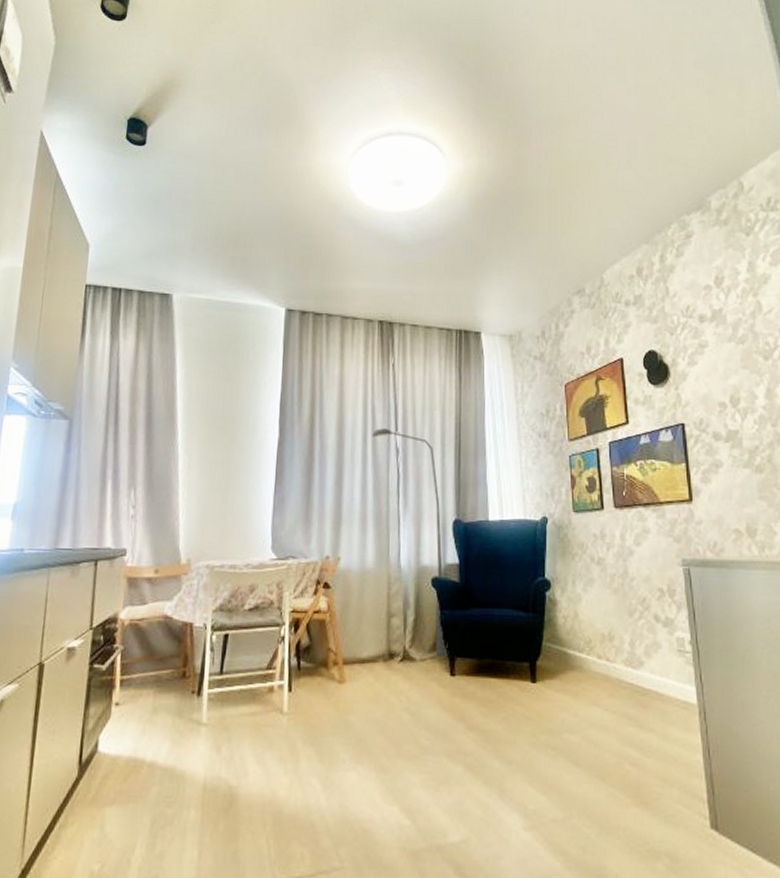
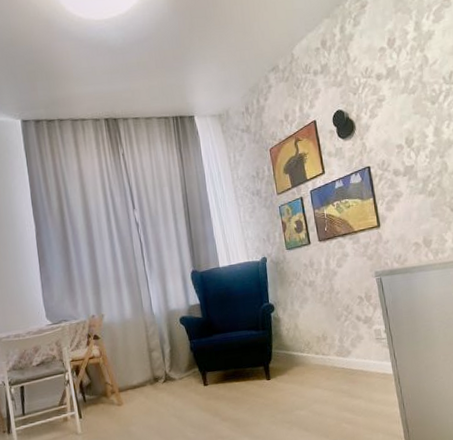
floor lamp: present [372,428,449,657] -> none [114,208,201,374]

